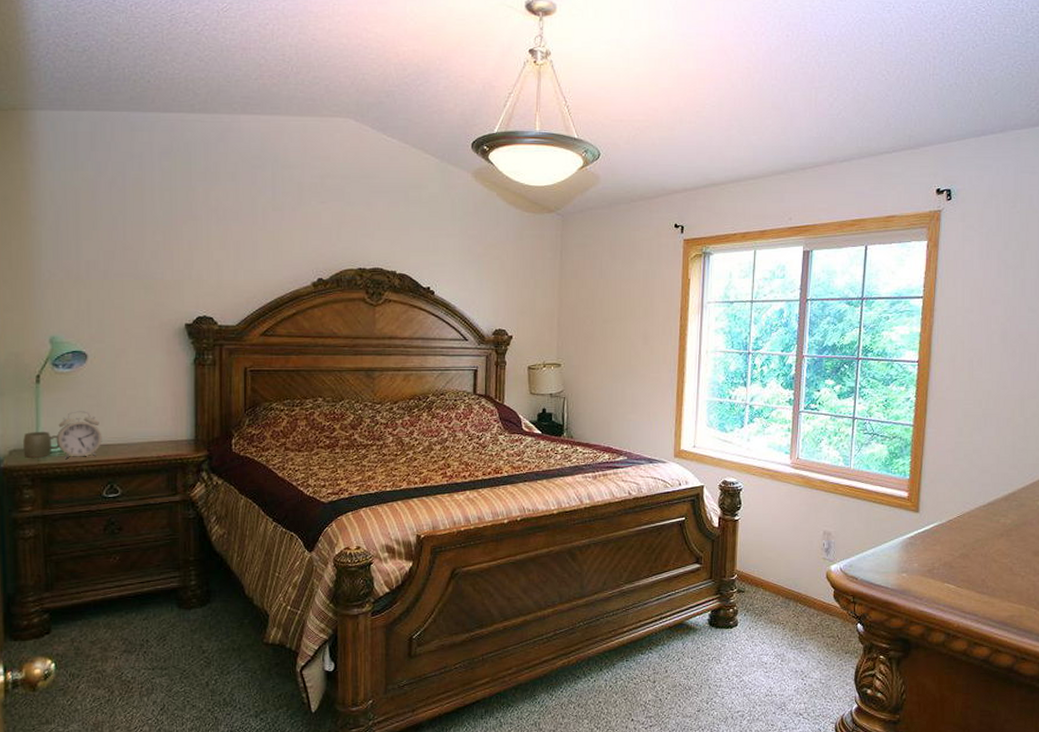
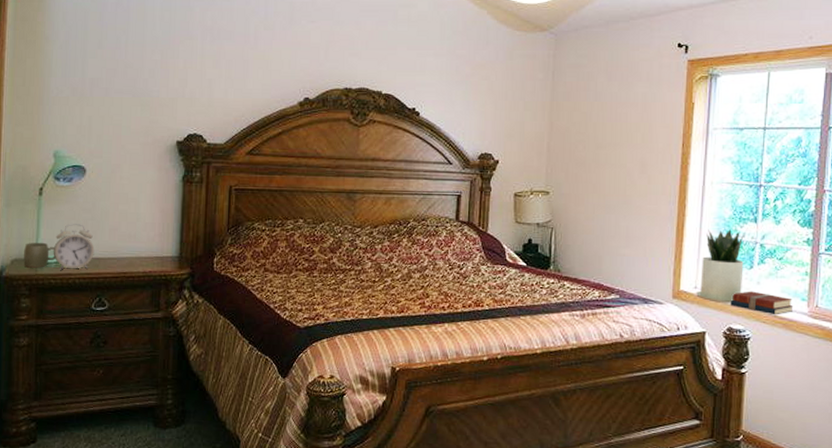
planter: none [694,393,736,459] -> present [695,229,744,303]
books: none [724,447,779,468] -> present [730,291,794,316]

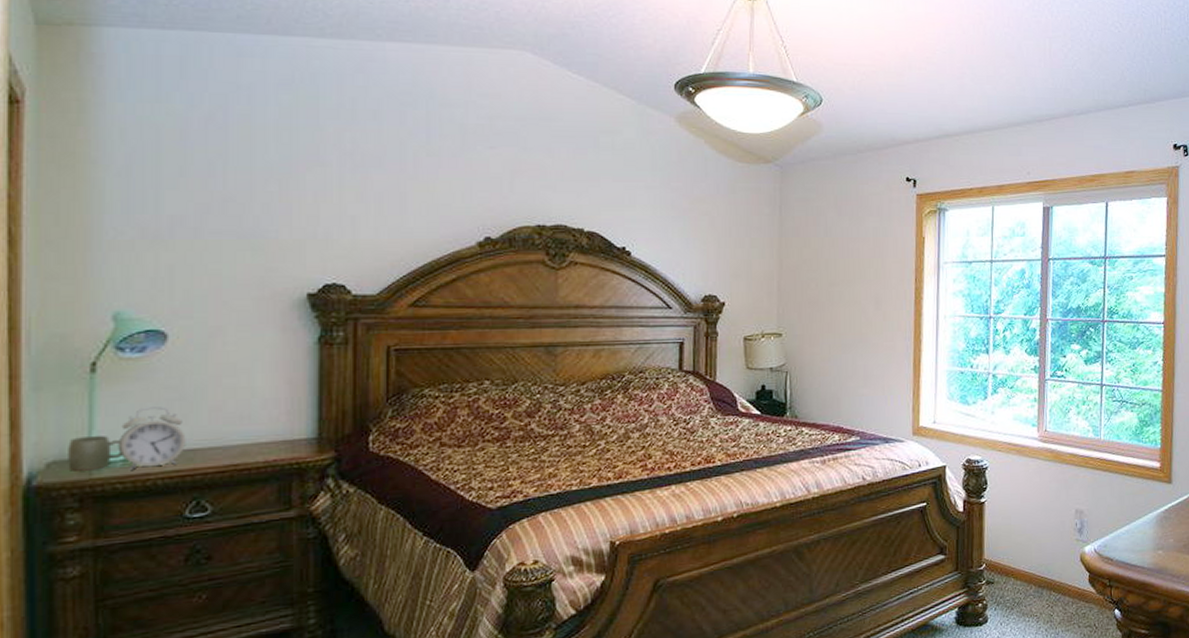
planter: present [695,229,744,303] -> none [934,362,979,436]
books: present [730,291,794,316] -> none [967,421,1026,443]

